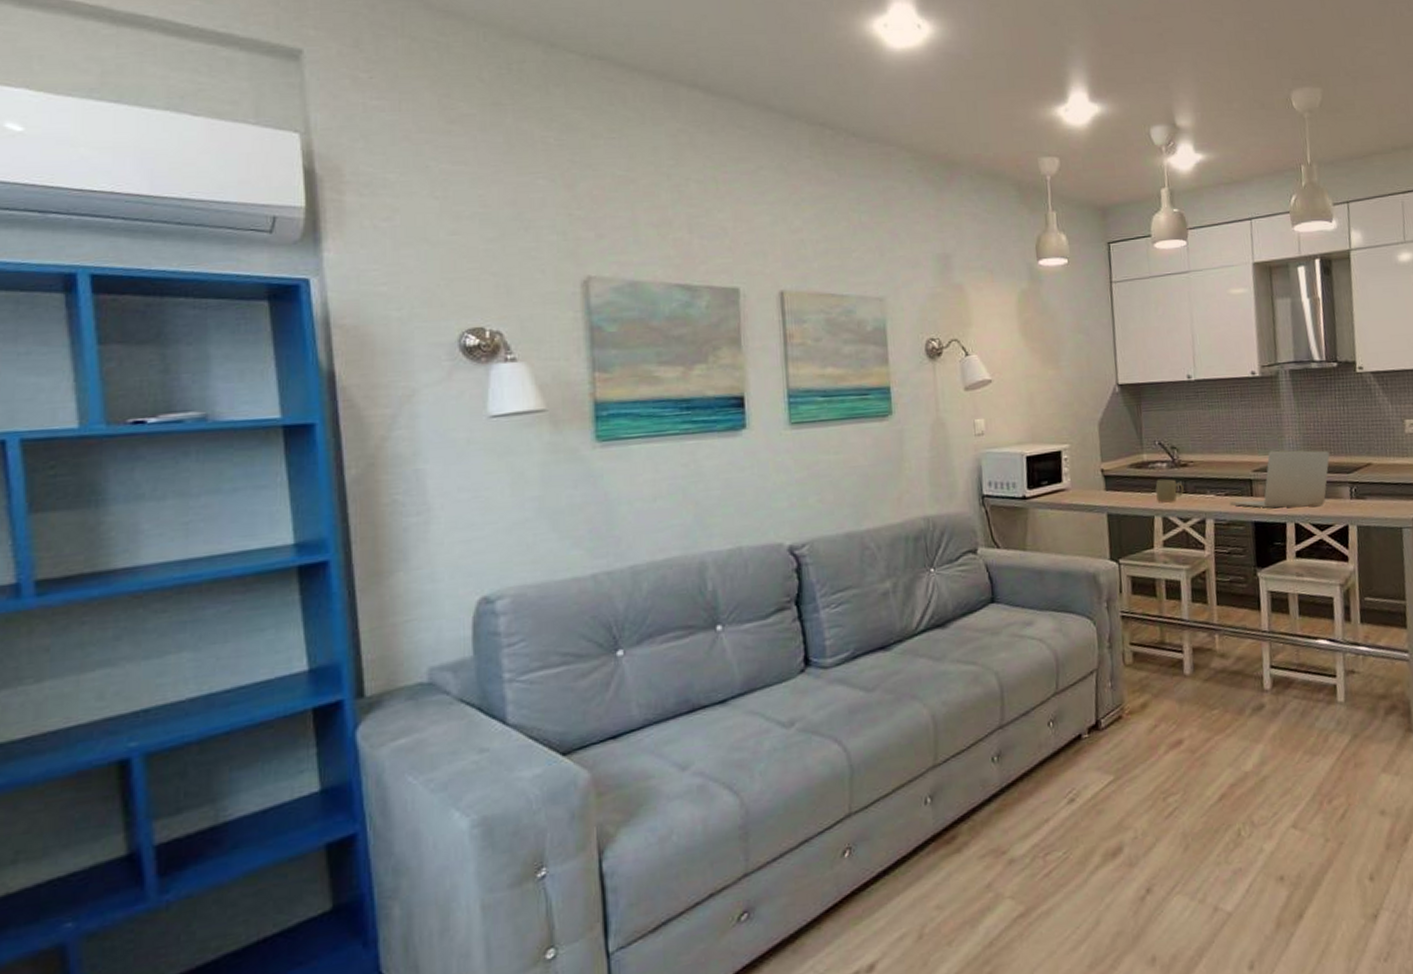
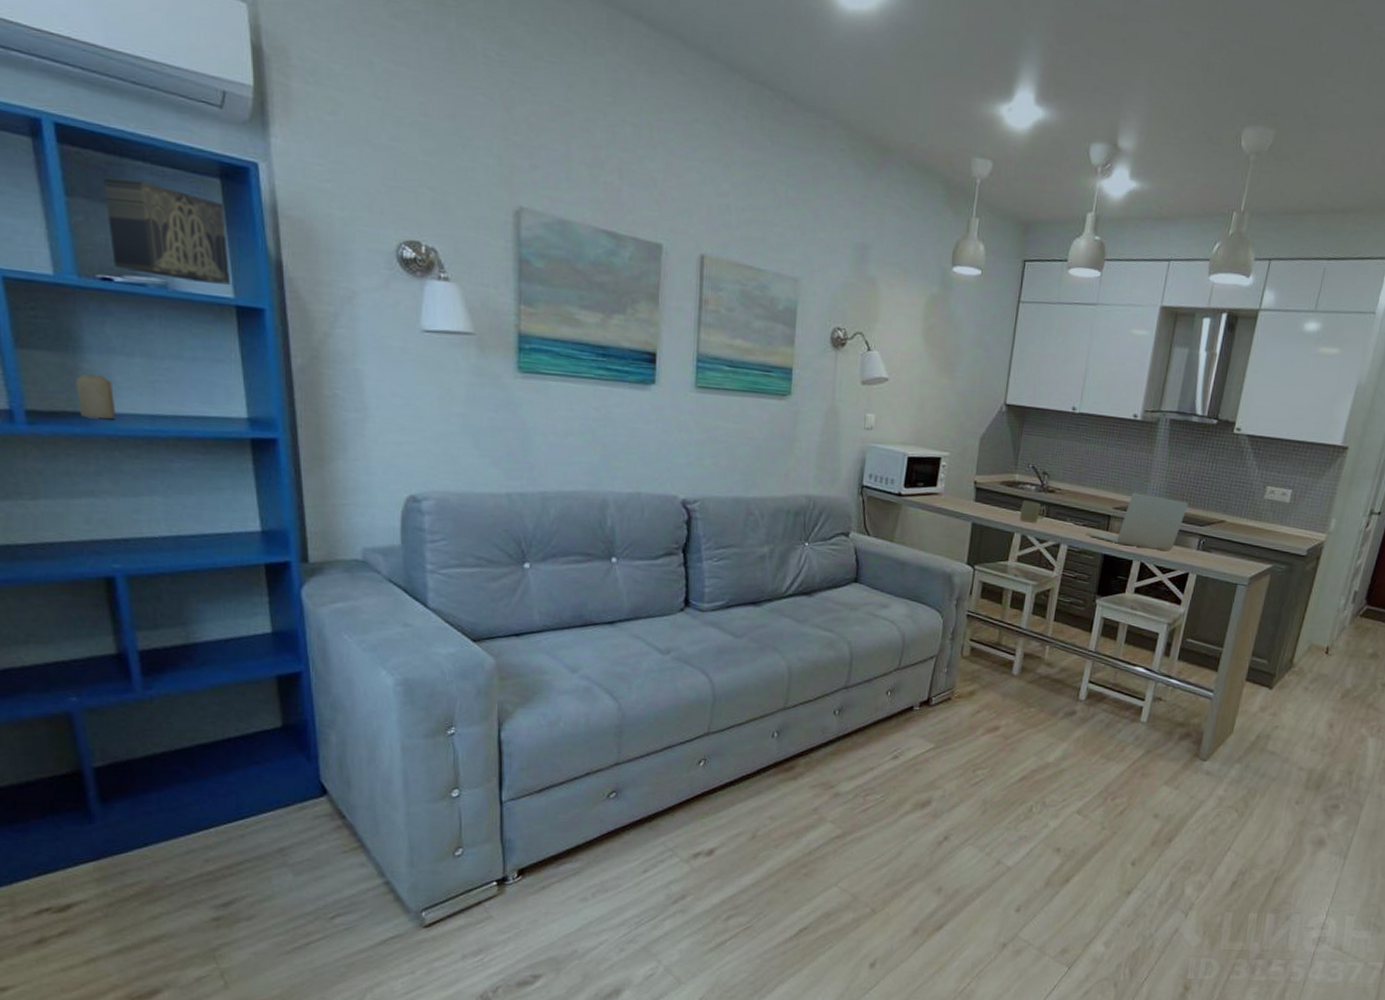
candle: none [96,525,142,577] -> present [75,373,116,420]
decorative box: none [141,316,279,409] -> present [104,177,232,285]

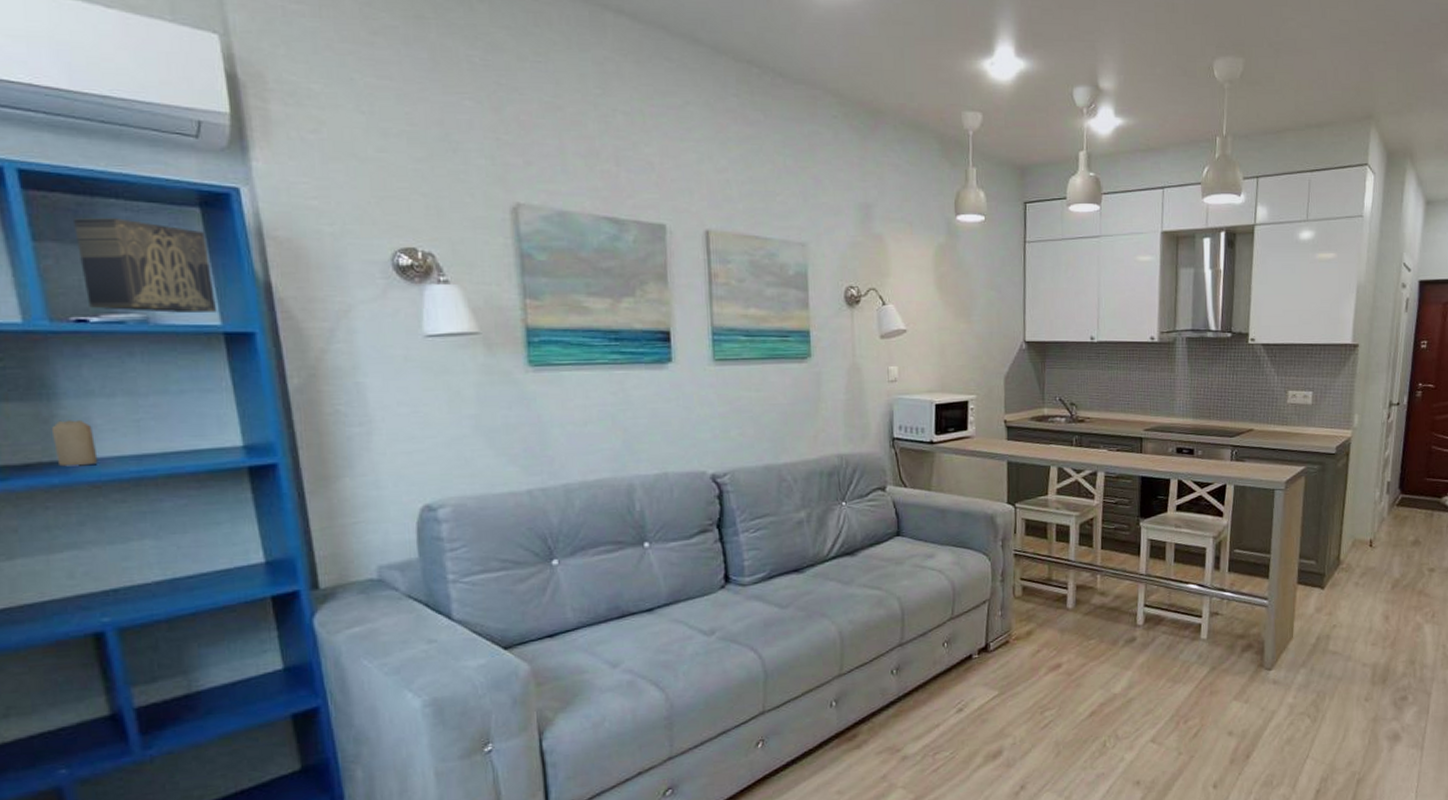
mug: present [1020,499,1047,523] -> none [1053,432,1079,455]
laptop: present [1086,492,1189,552] -> none [1120,412,1216,466]

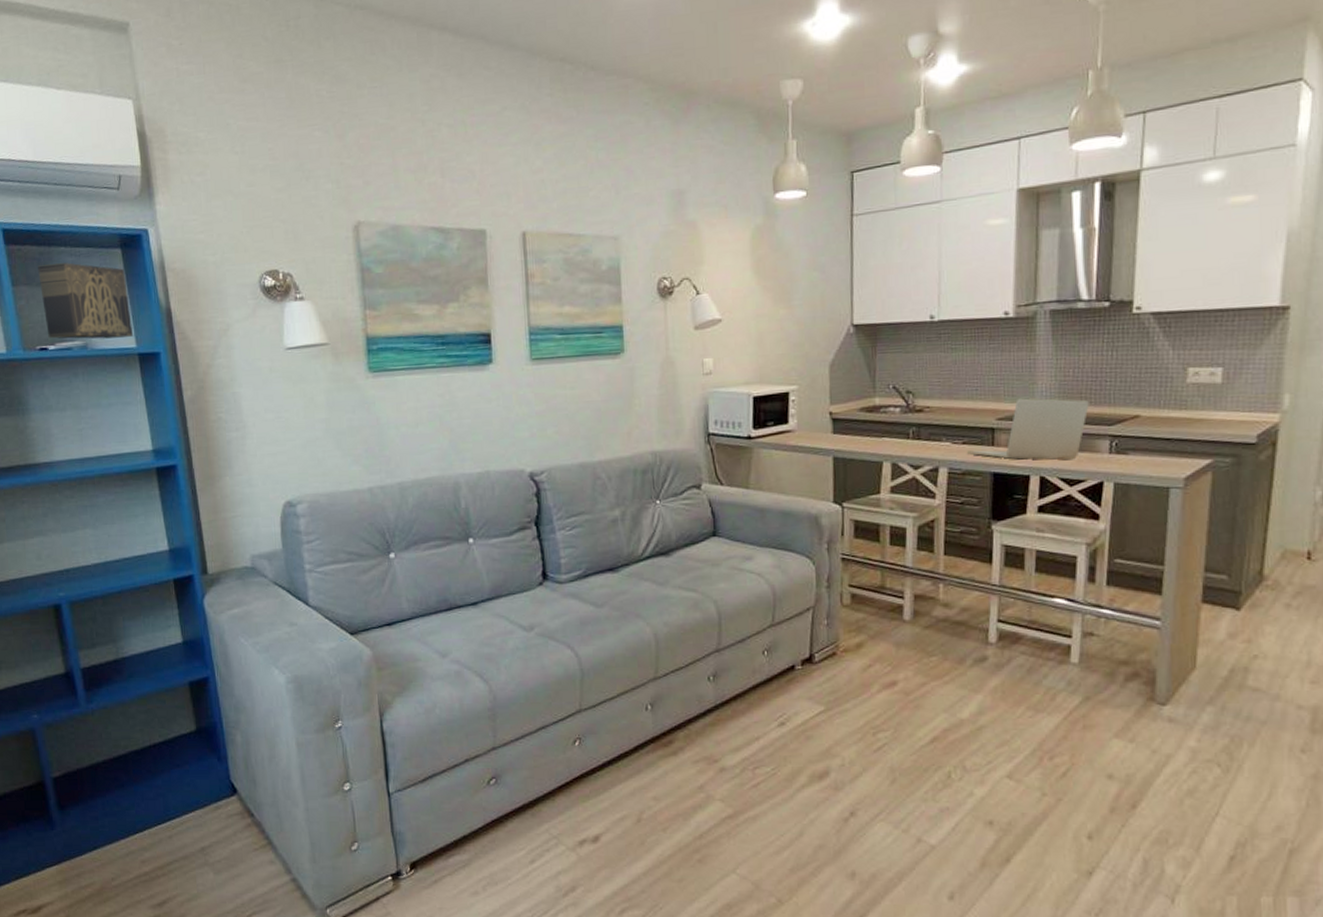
candle: present [51,419,98,467] -> none [25,430,56,469]
laptop: none [1120,412,1216,466] -> present [967,398,1089,460]

